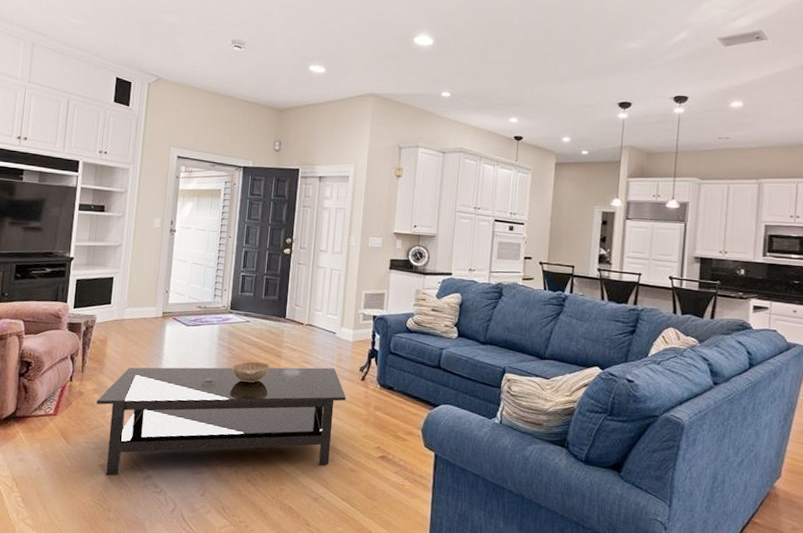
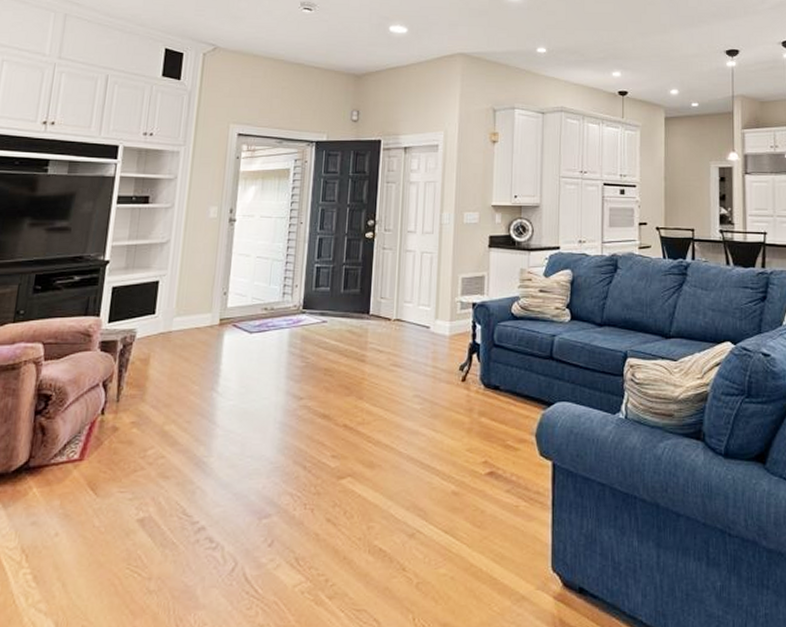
coffee table: present [96,367,346,476] -> none [135,369,444,533]
decorative bowl: present [232,361,271,383] -> none [305,369,353,397]

